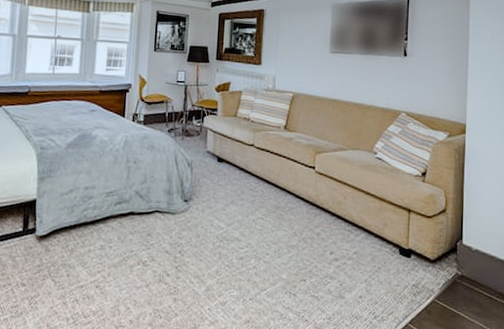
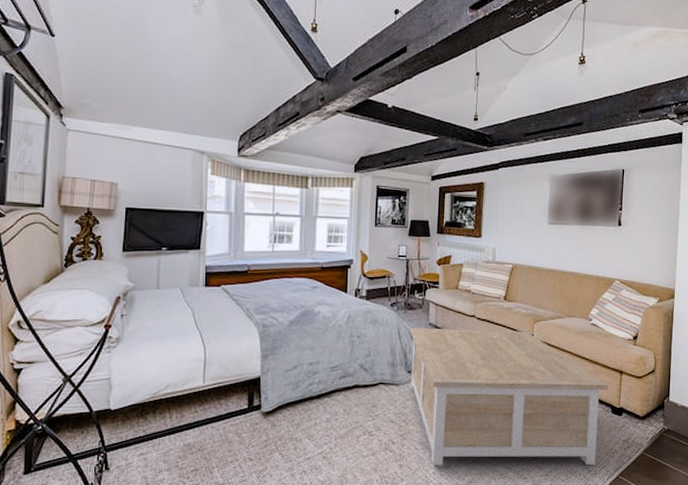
coffee table: none [186,155,395,310] -> present [409,328,608,466]

